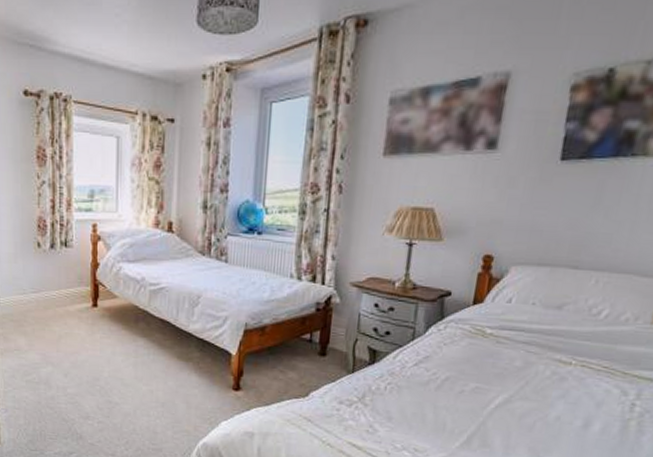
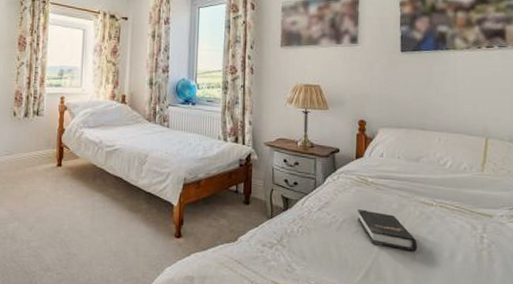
hardback book: none [465,366,542,418] -> present [357,209,417,252]

